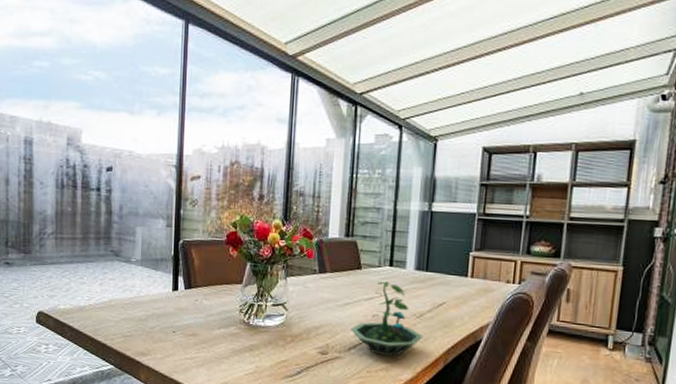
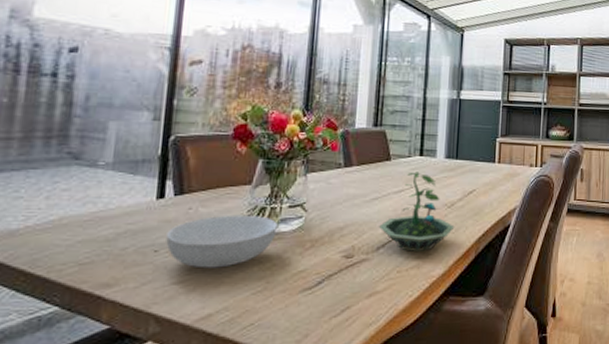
serving bowl: none [181,308,263,351] -> present [166,215,277,269]

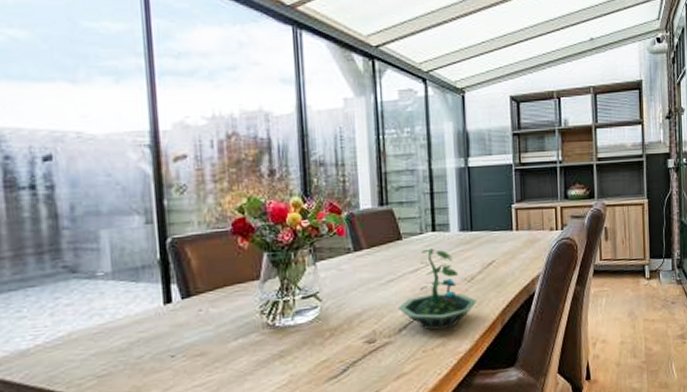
serving bowl: present [166,215,277,269] -> none [180,310,293,369]

